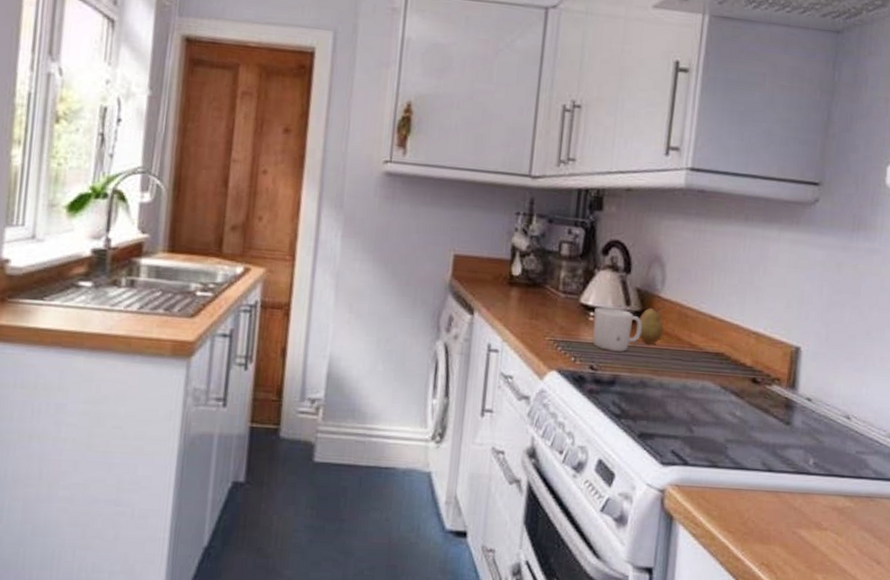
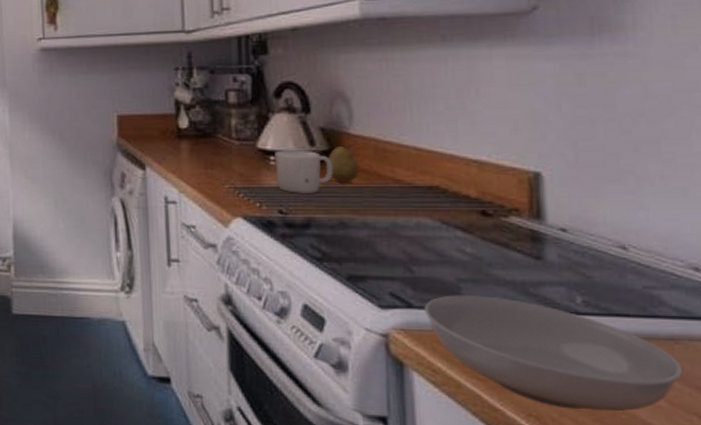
bowl: none [696,454,873,559] -> present [424,295,683,412]

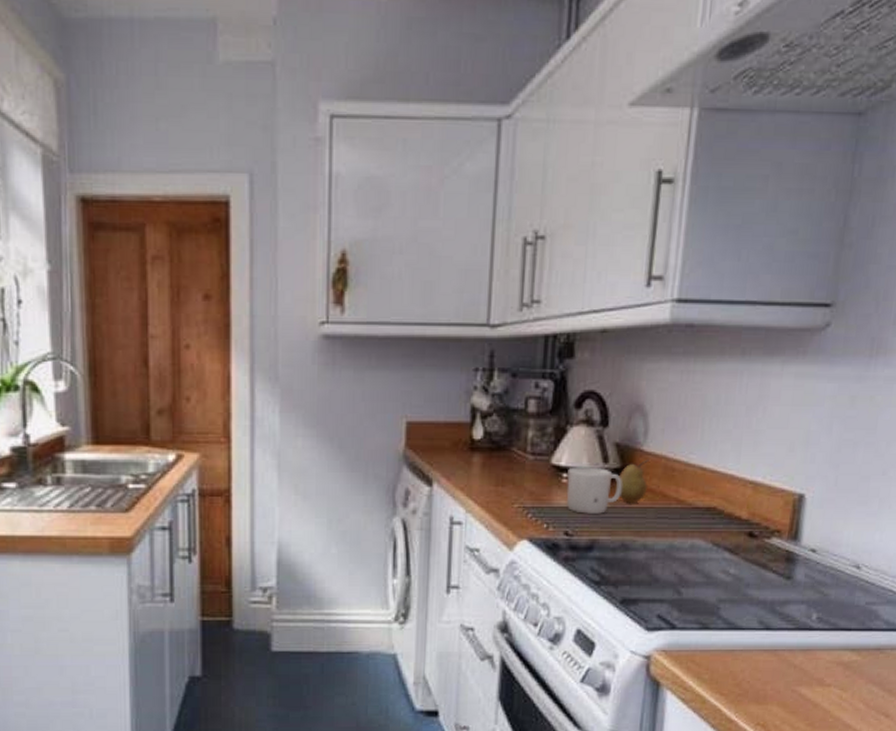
bowl: present [424,295,683,412] -> none [685,615,882,716]

